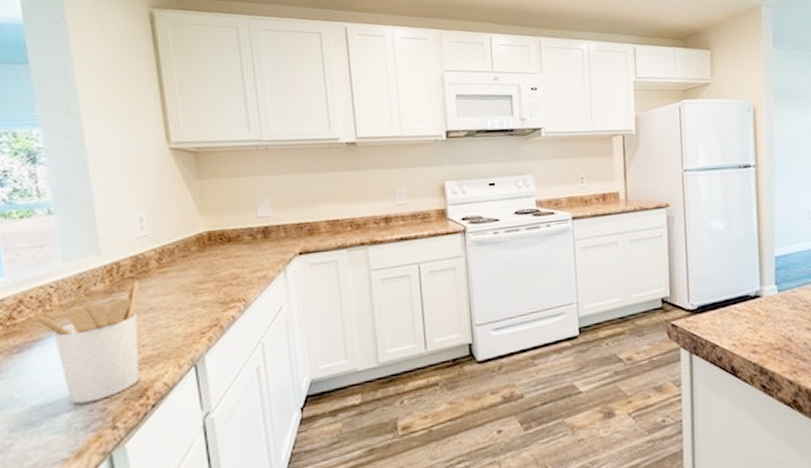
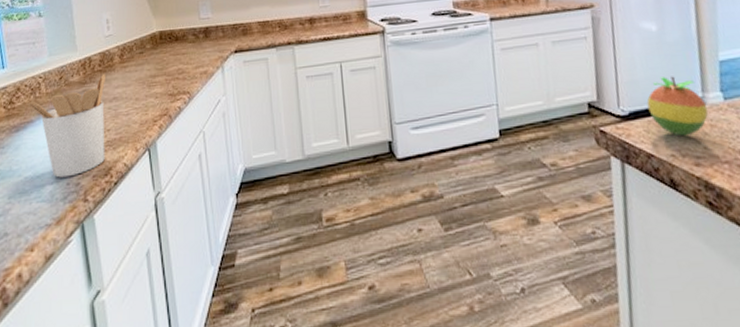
fruit: none [713,271,765,327] -> present [646,76,709,137]

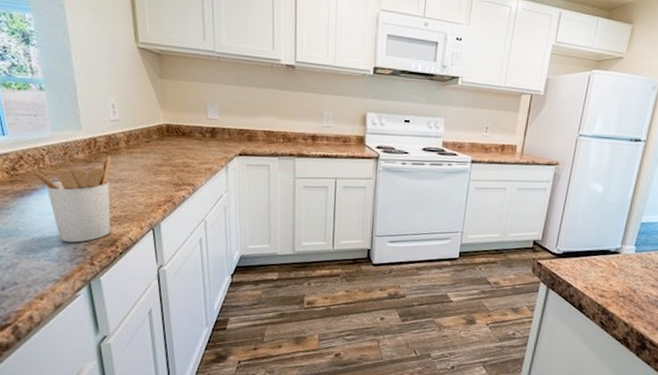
fruit: present [646,76,709,137] -> none [578,229,622,275]

